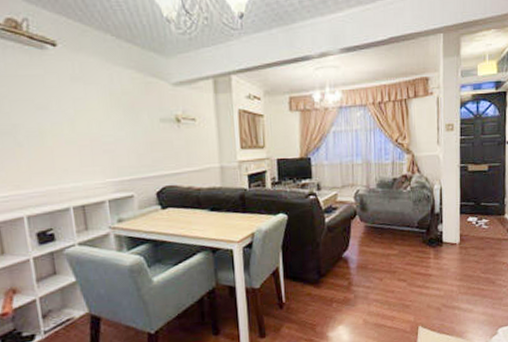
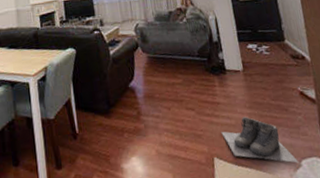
boots: none [429,288,496,331] -> present [221,116,299,163]

